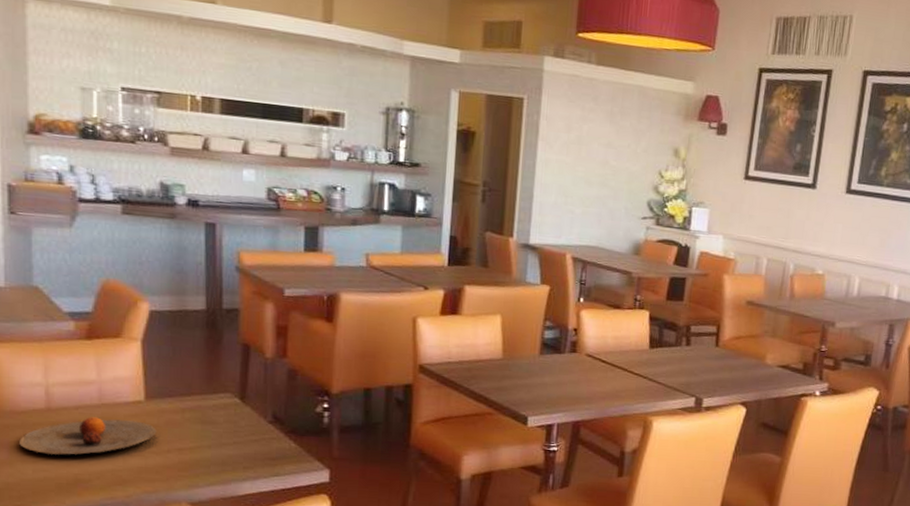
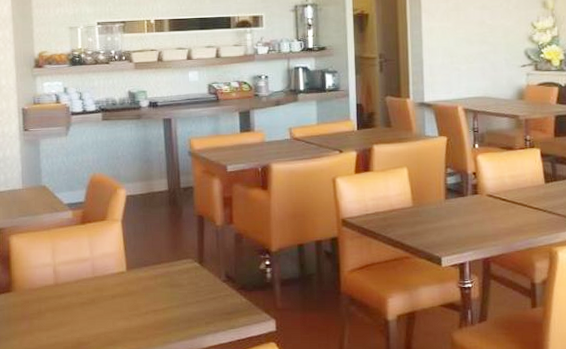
plate: present [19,417,157,455] -> none [36,288,137,322]

